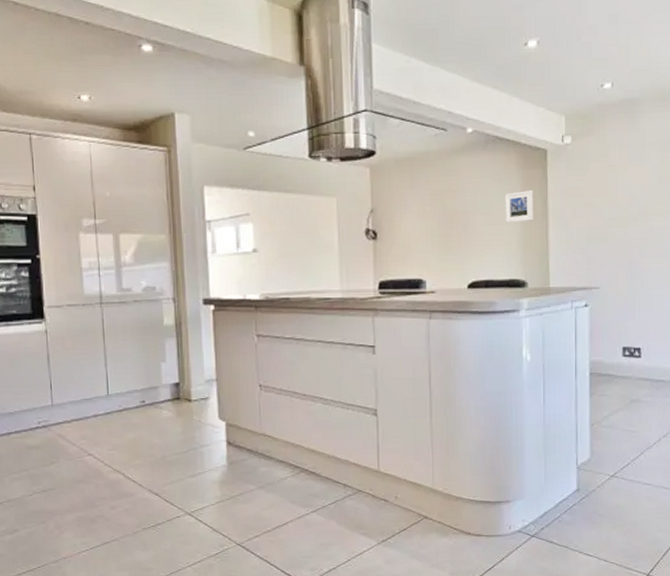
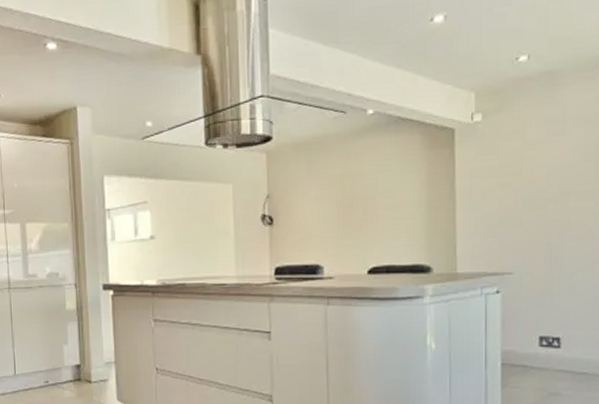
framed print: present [505,190,533,223] -> none [408,172,439,206]

